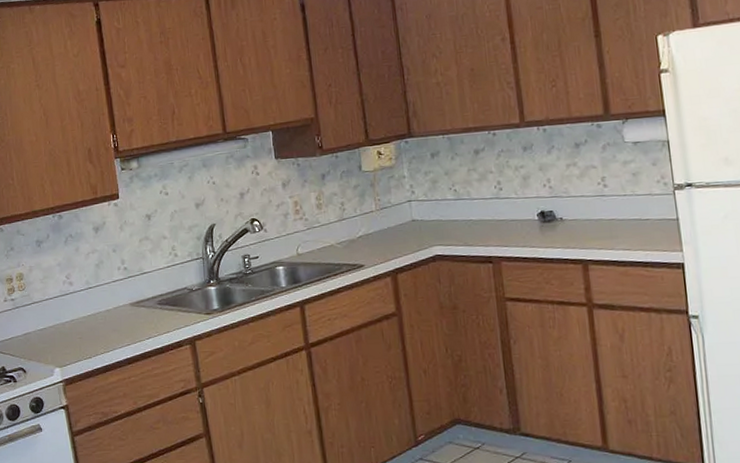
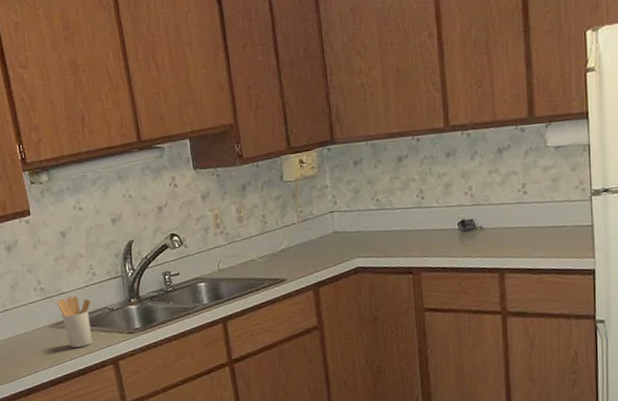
utensil holder: none [138,276,172,326] -> present [56,296,92,348]

